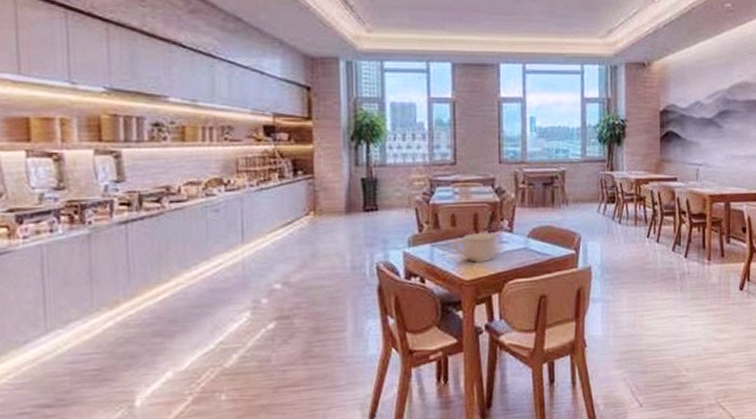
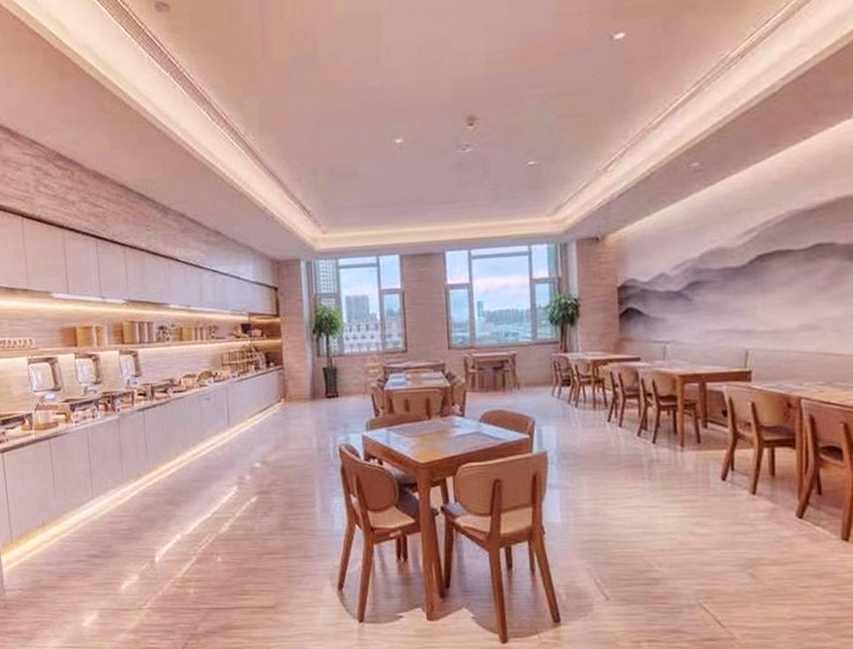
cup: present [452,233,497,263] -> none [406,417,450,446]

